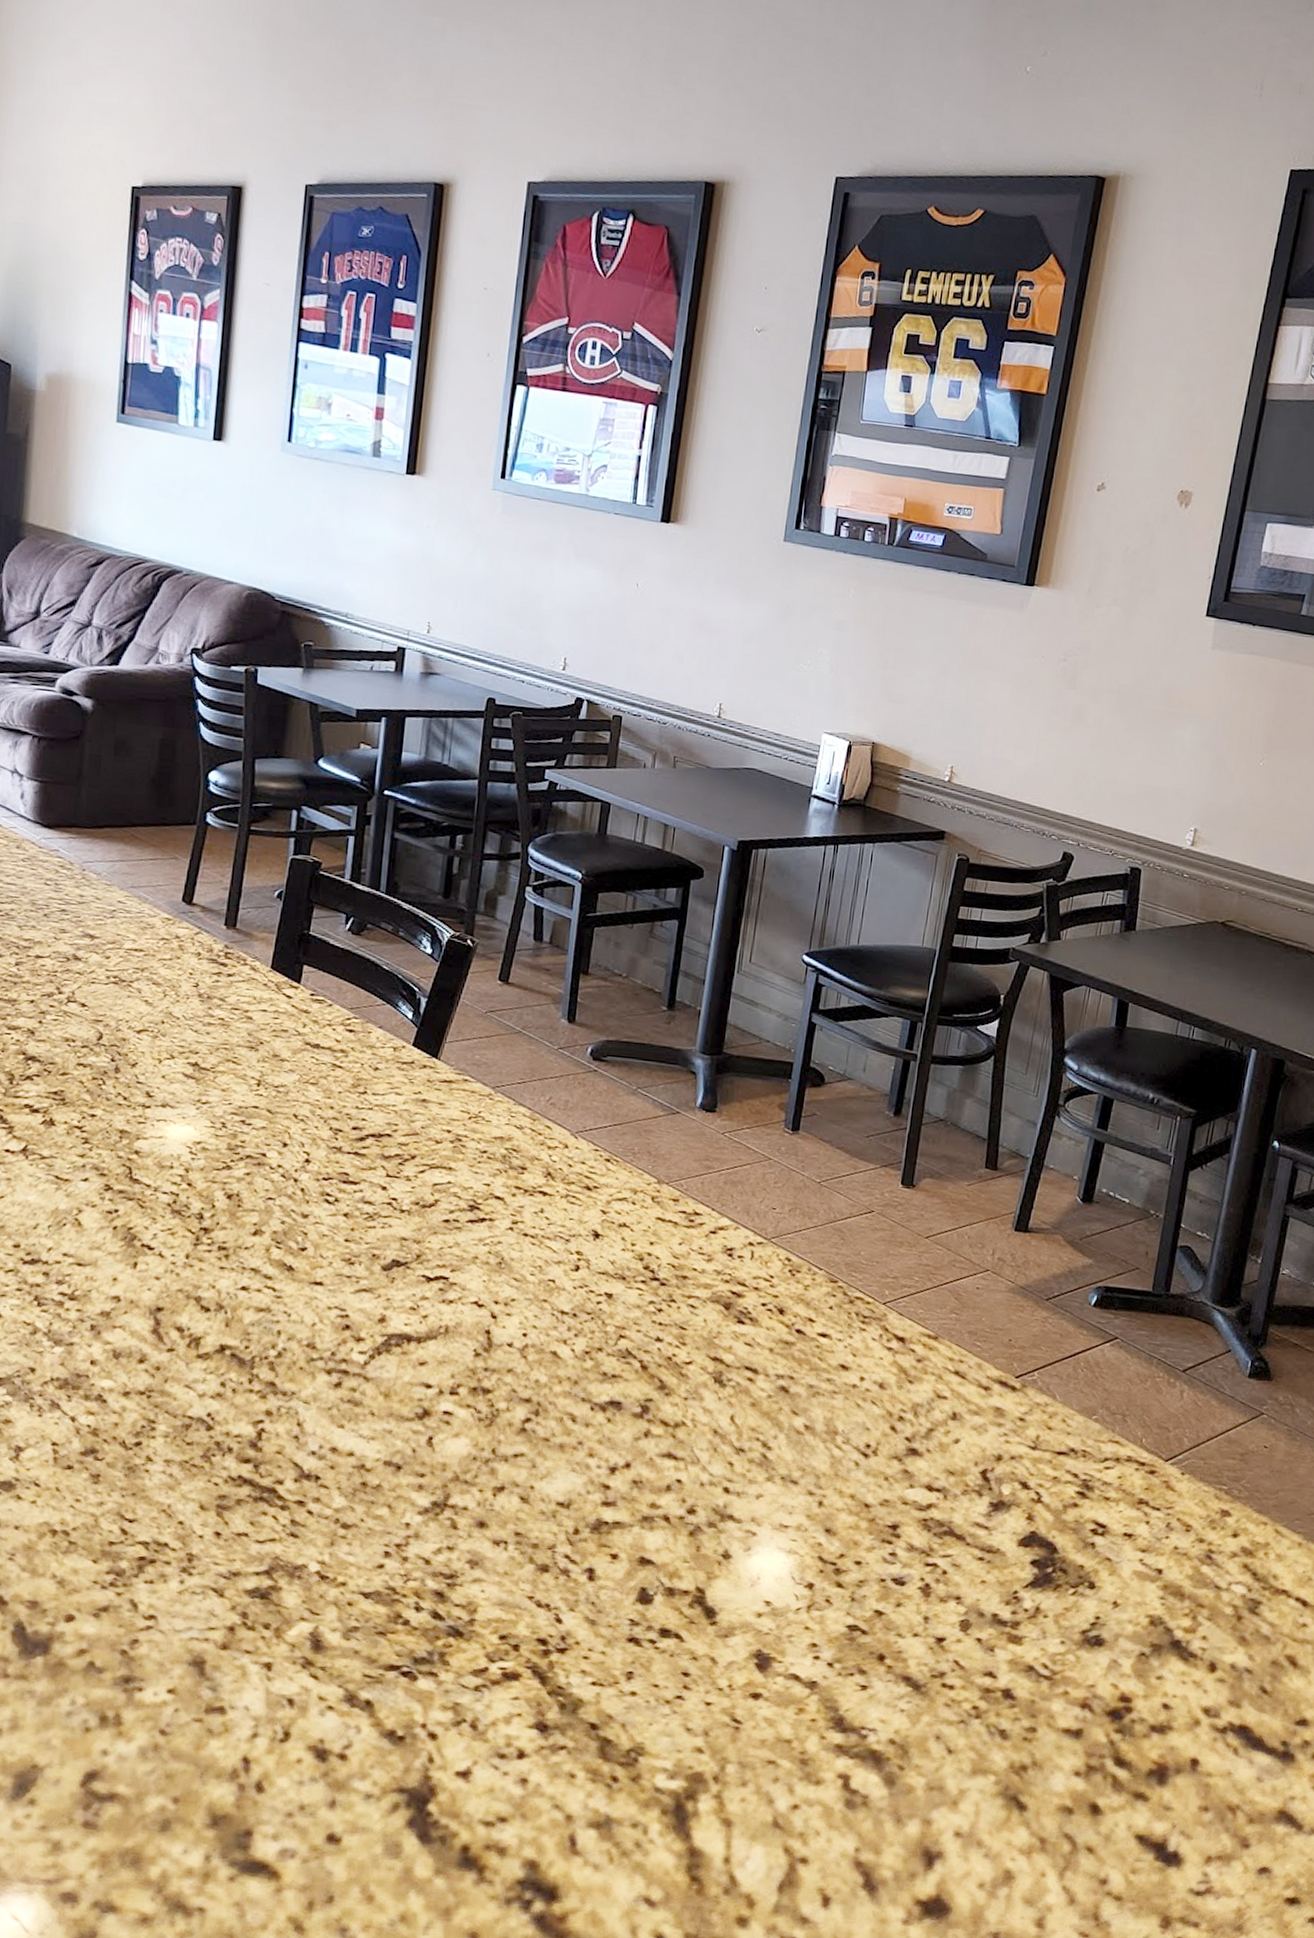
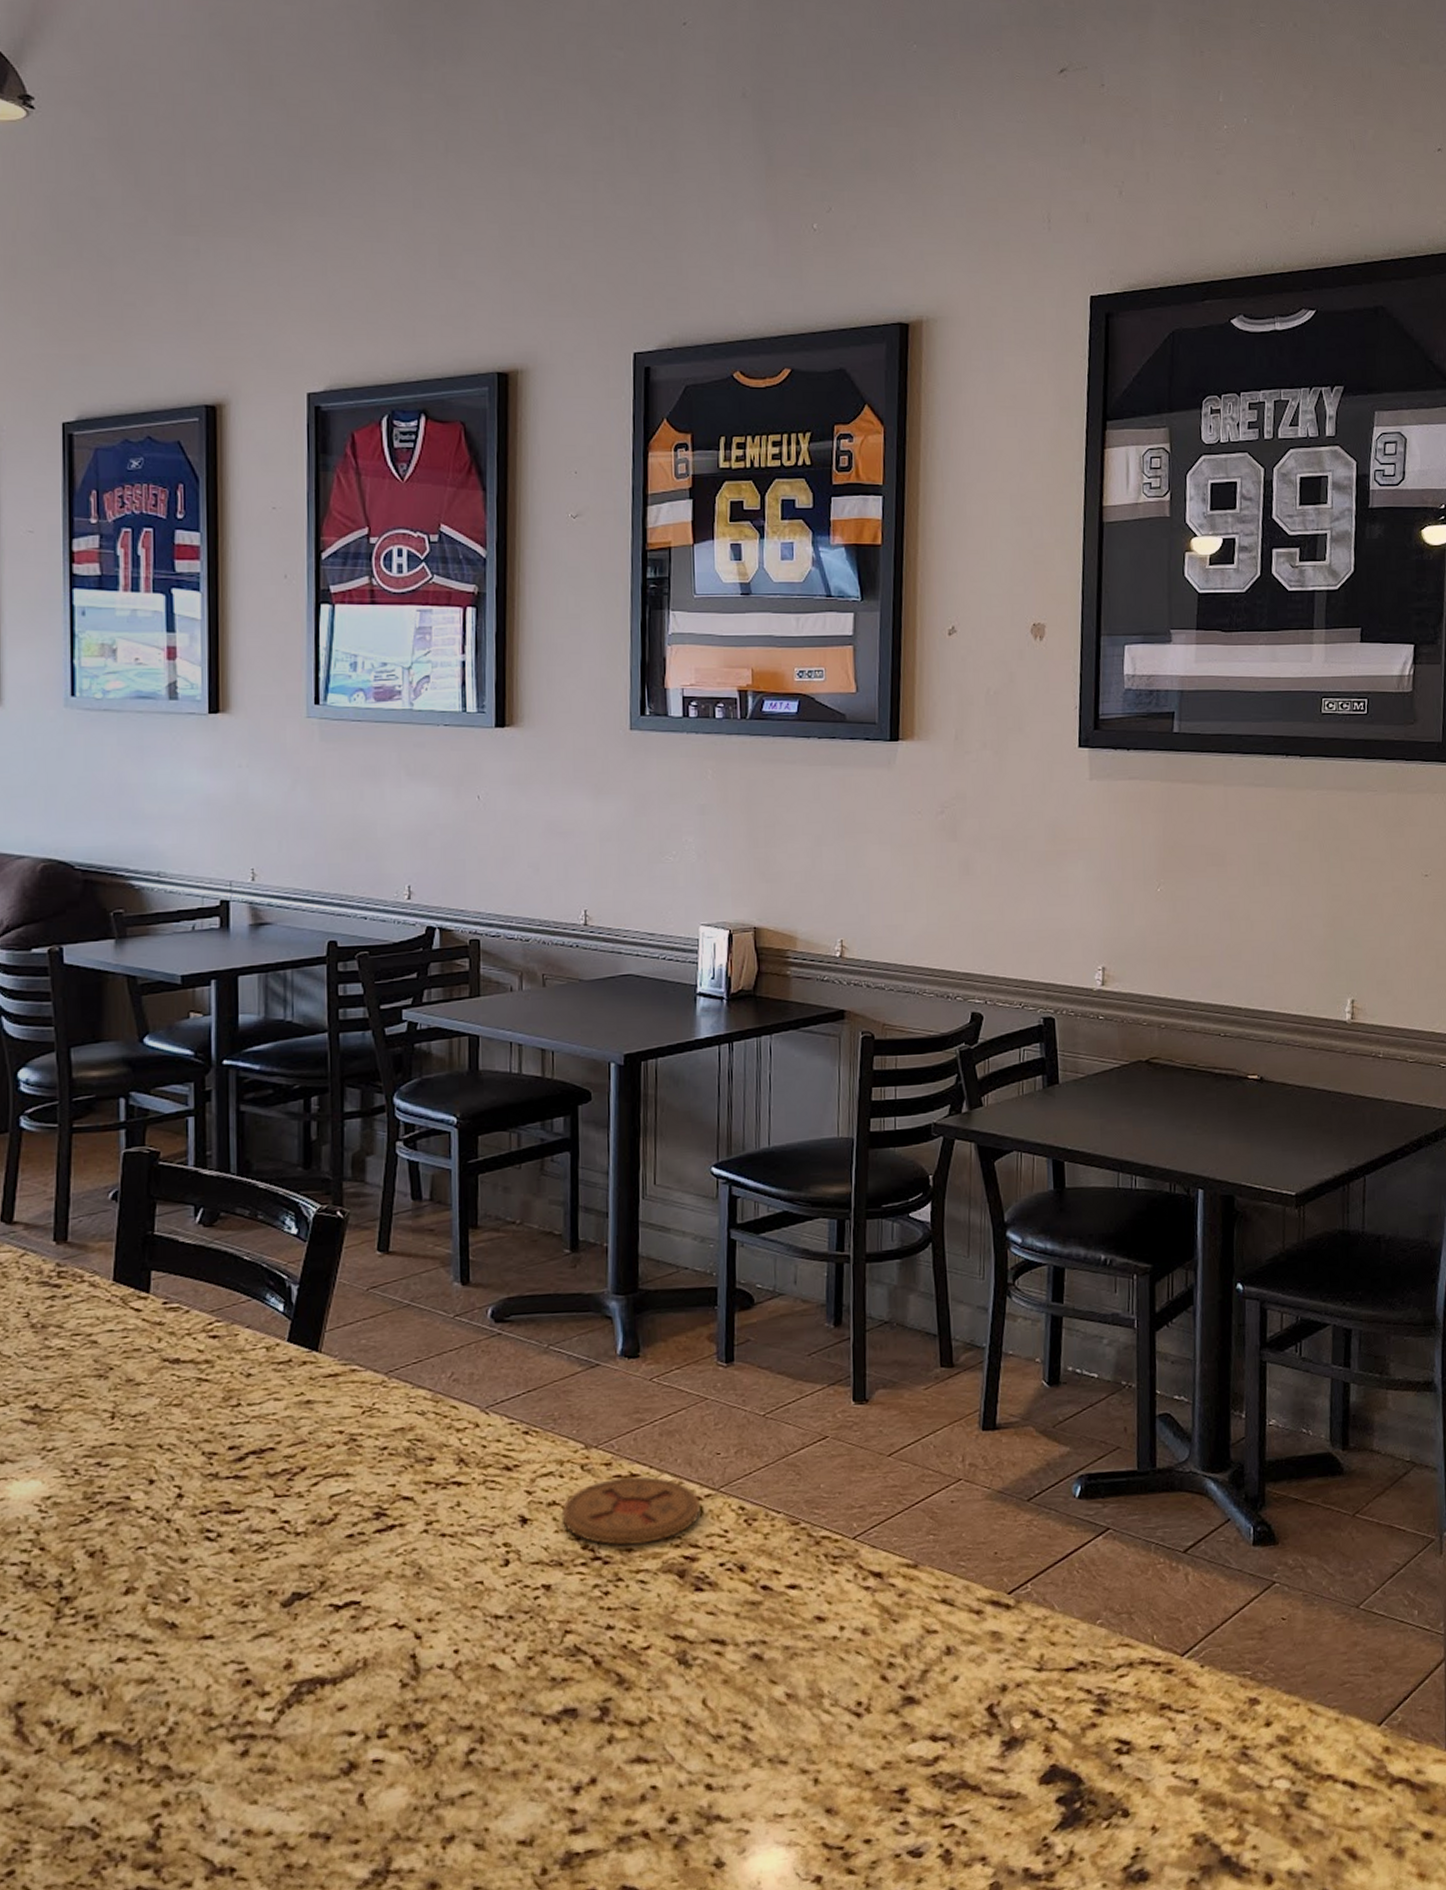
coaster: none [629,1212,752,1275] -> present [561,1476,700,1546]

